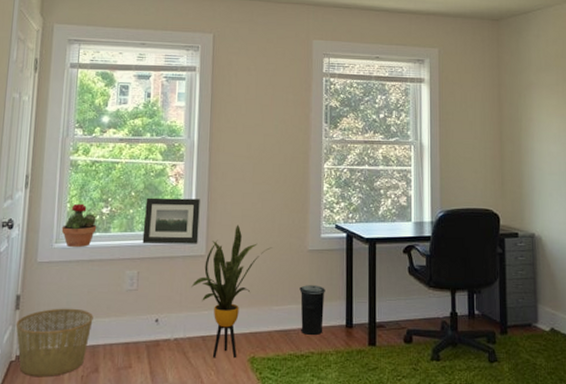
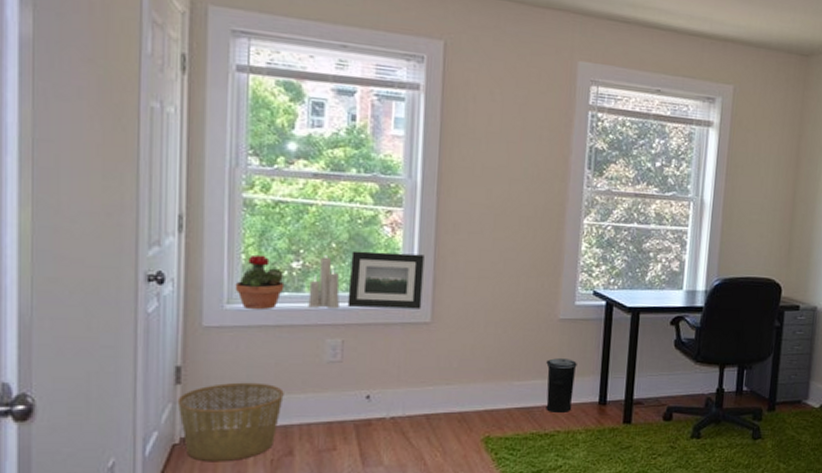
candle: none [113,202,137,245] -> present [308,255,341,309]
house plant: present [191,225,272,359] -> none [412,288,515,439]

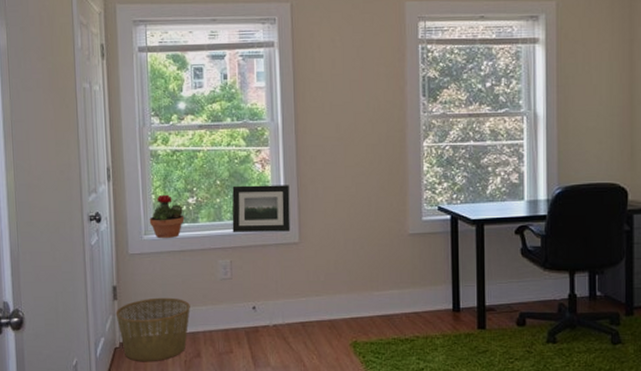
candle: present [308,255,341,309] -> none [202,191,227,235]
trash bin: present [546,358,577,412] -> none [401,270,429,319]

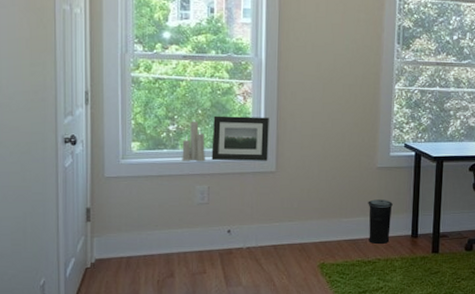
basket: present [115,297,190,362] -> none [88,220,166,282]
potted cactus: present [149,194,185,239] -> none [127,120,164,164]
candle: none [202,191,227,235] -> present [182,120,206,162]
trash bin: none [401,270,429,319] -> present [368,199,393,244]

